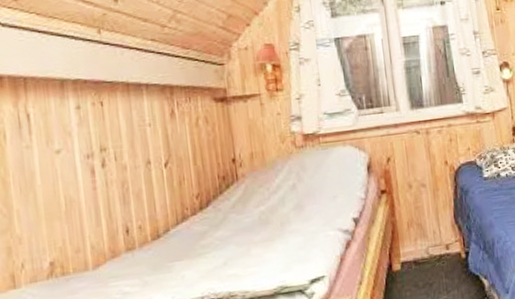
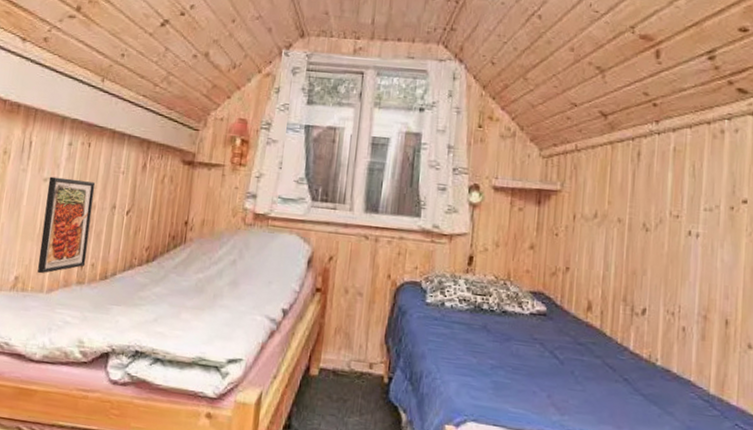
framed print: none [62,142,131,252] -> present [38,176,96,274]

